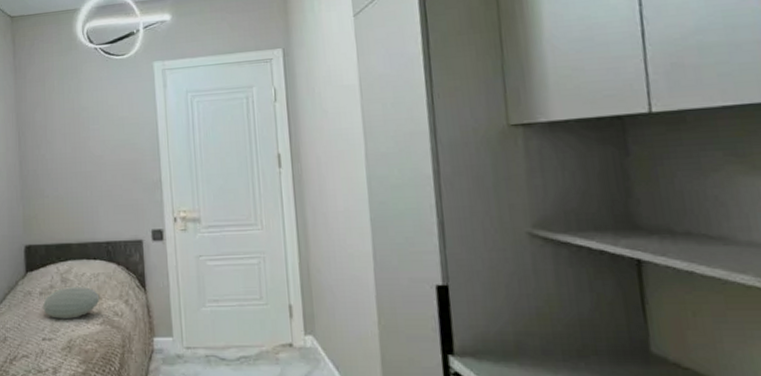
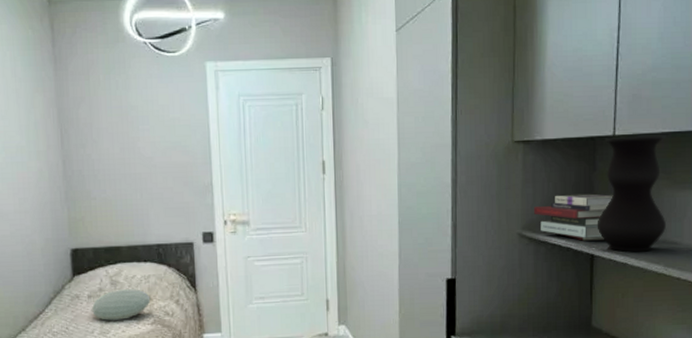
books: none [546,183,660,242] -> present [534,193,613,241]
vase: none [637,110,749,258] -> present [597,136,666,253]

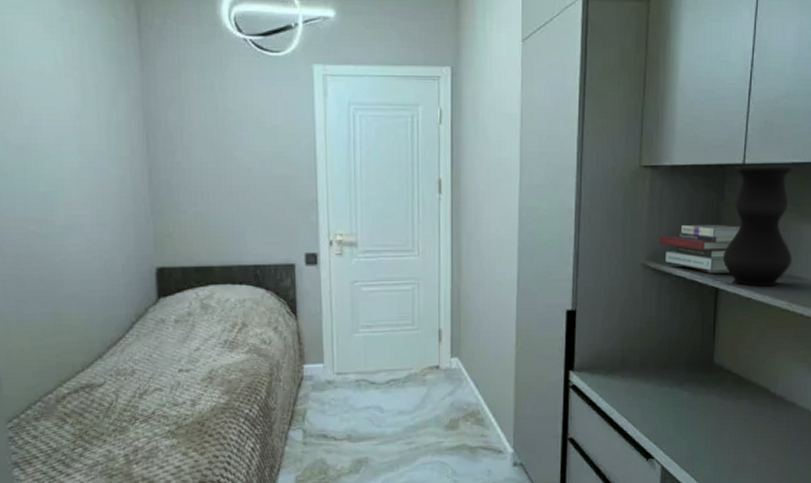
cushion: present [91,289,151,321] -> none [178,314,246,348]

